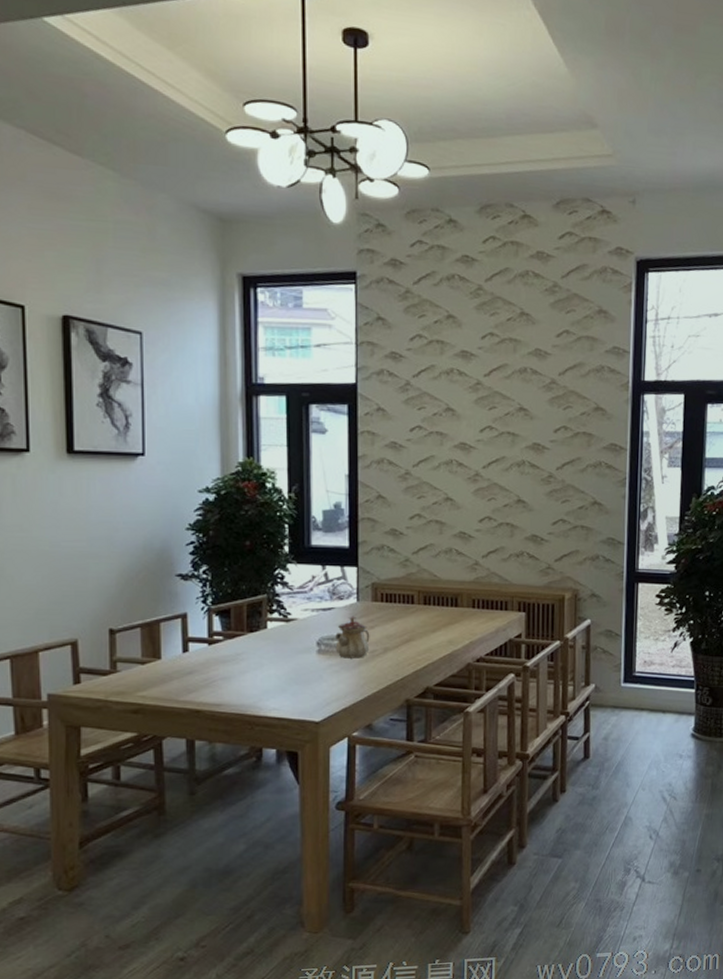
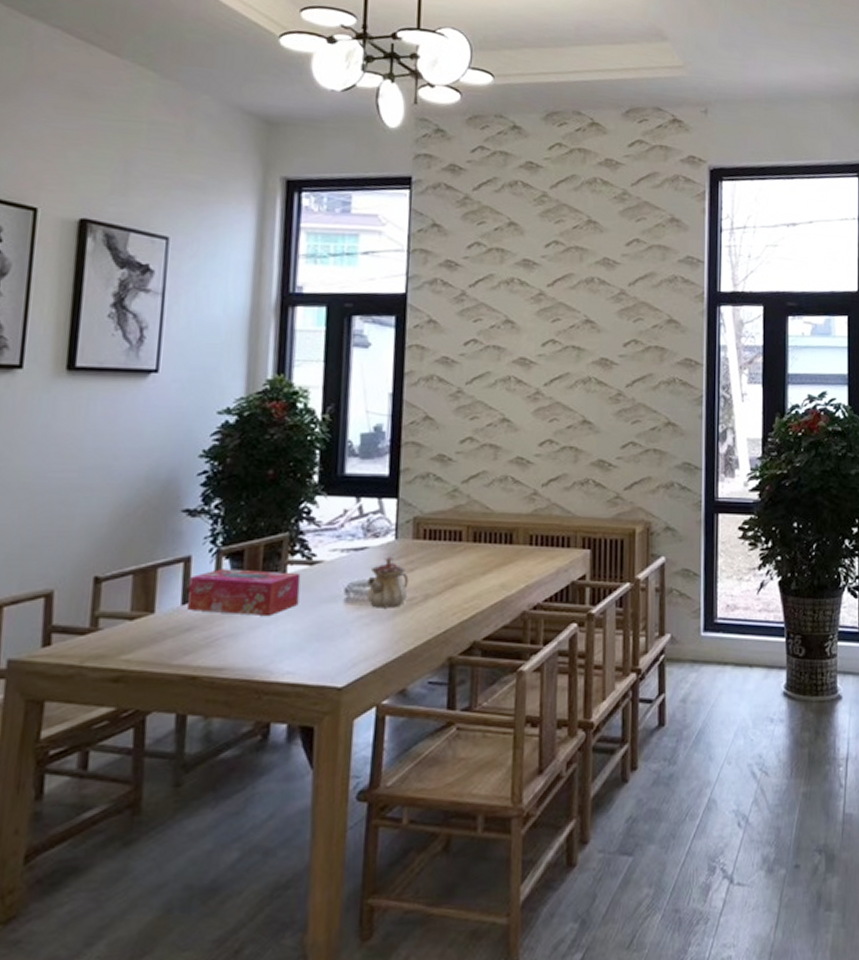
tissue box: none [186,624,279,664] -> present [188,569,301,617]

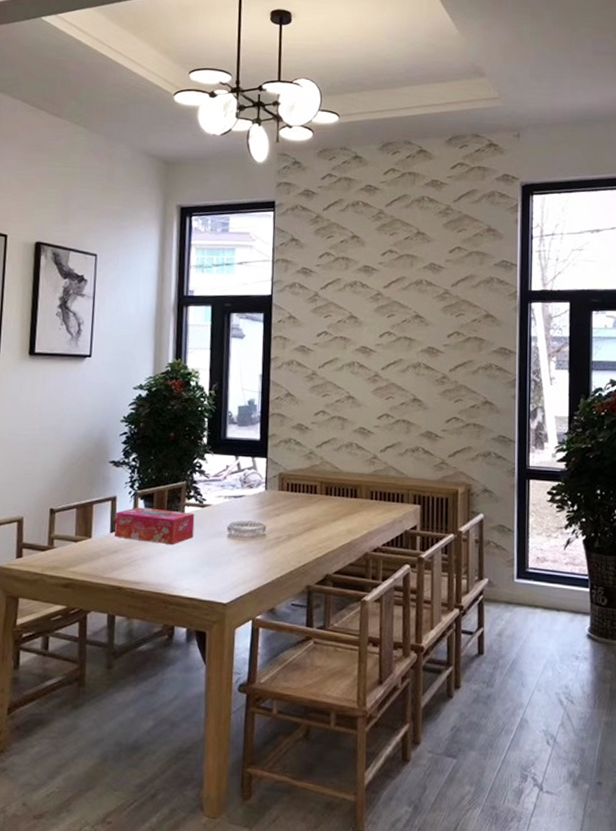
teapot: present [366,556,409,608] -> none [244,503,276,544]

